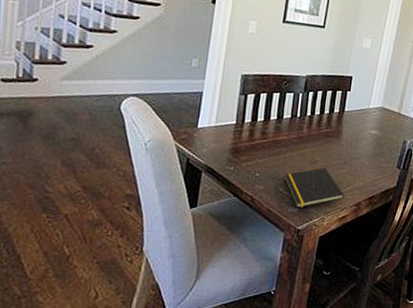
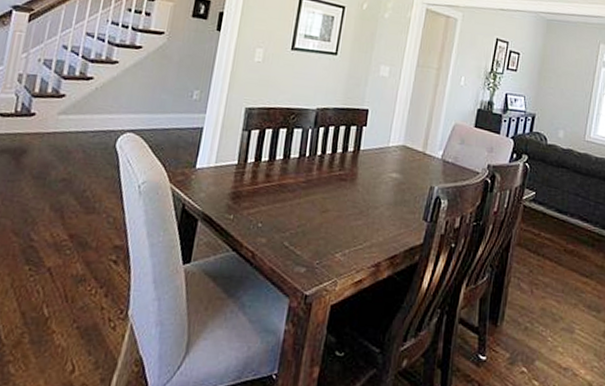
notepad: present [284,168,345,208] -> none [290,218,362,268]

